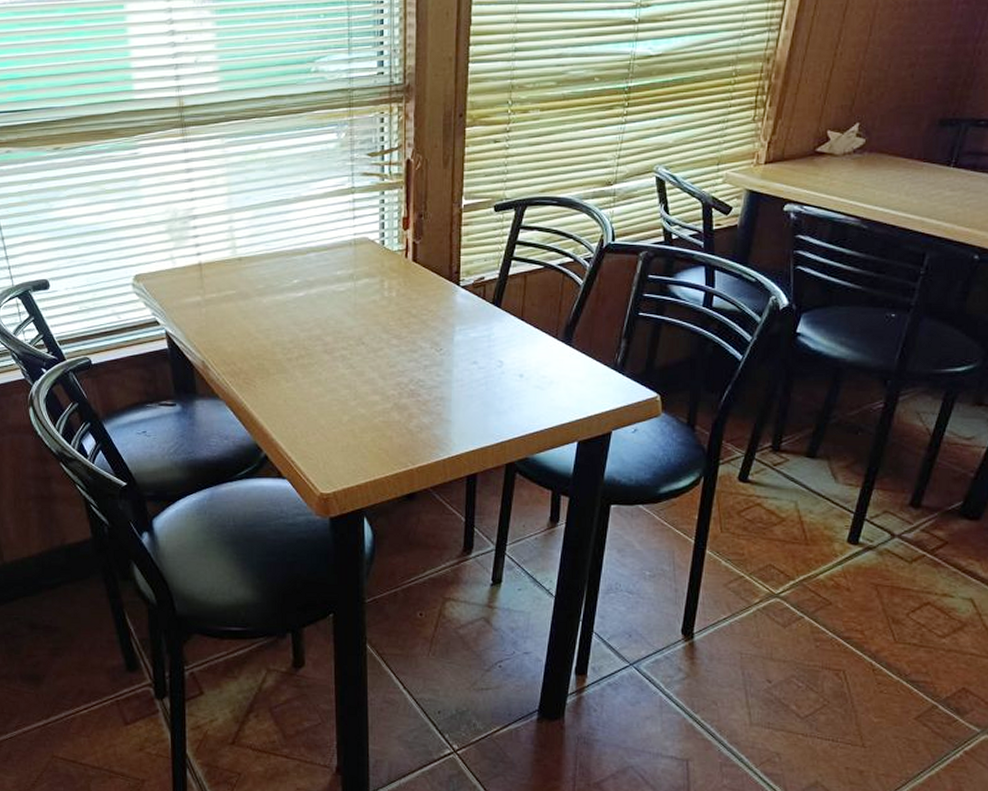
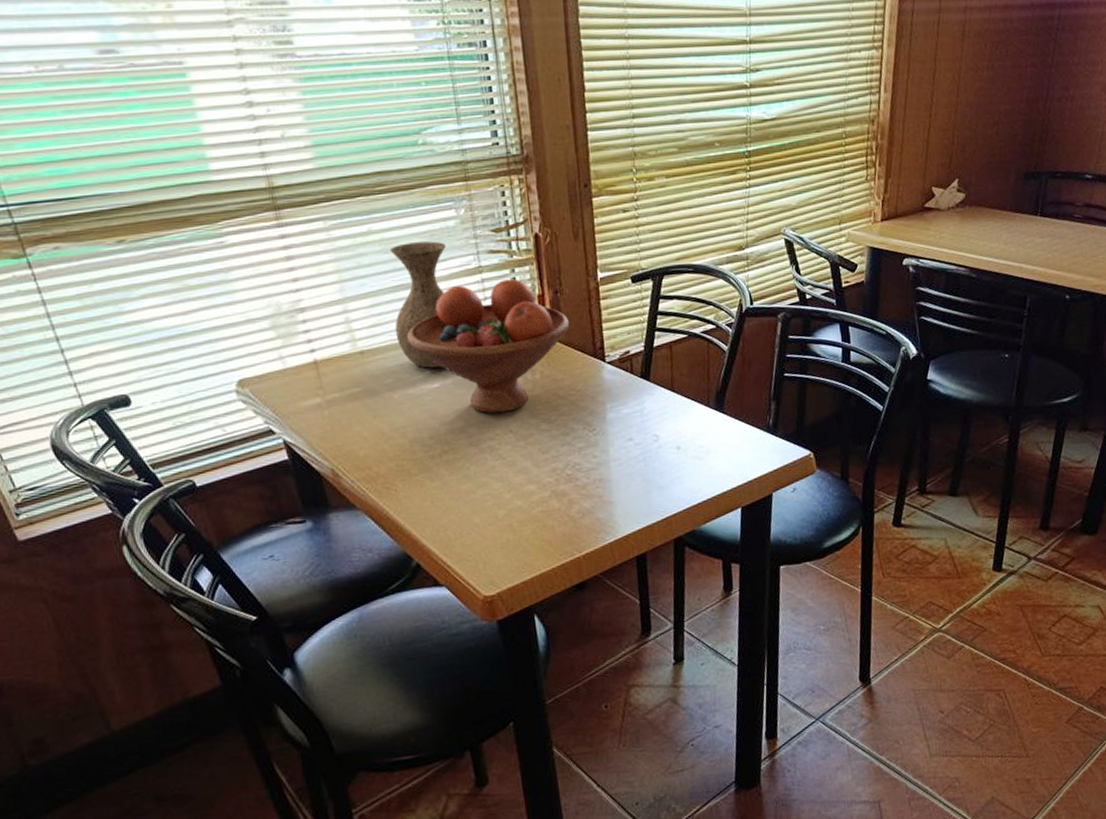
vase: none [271,161,325,278] -> present [389,241,446,368]
fruit bowl: none [281,201,430,325] -> present [407,279,570,414]

